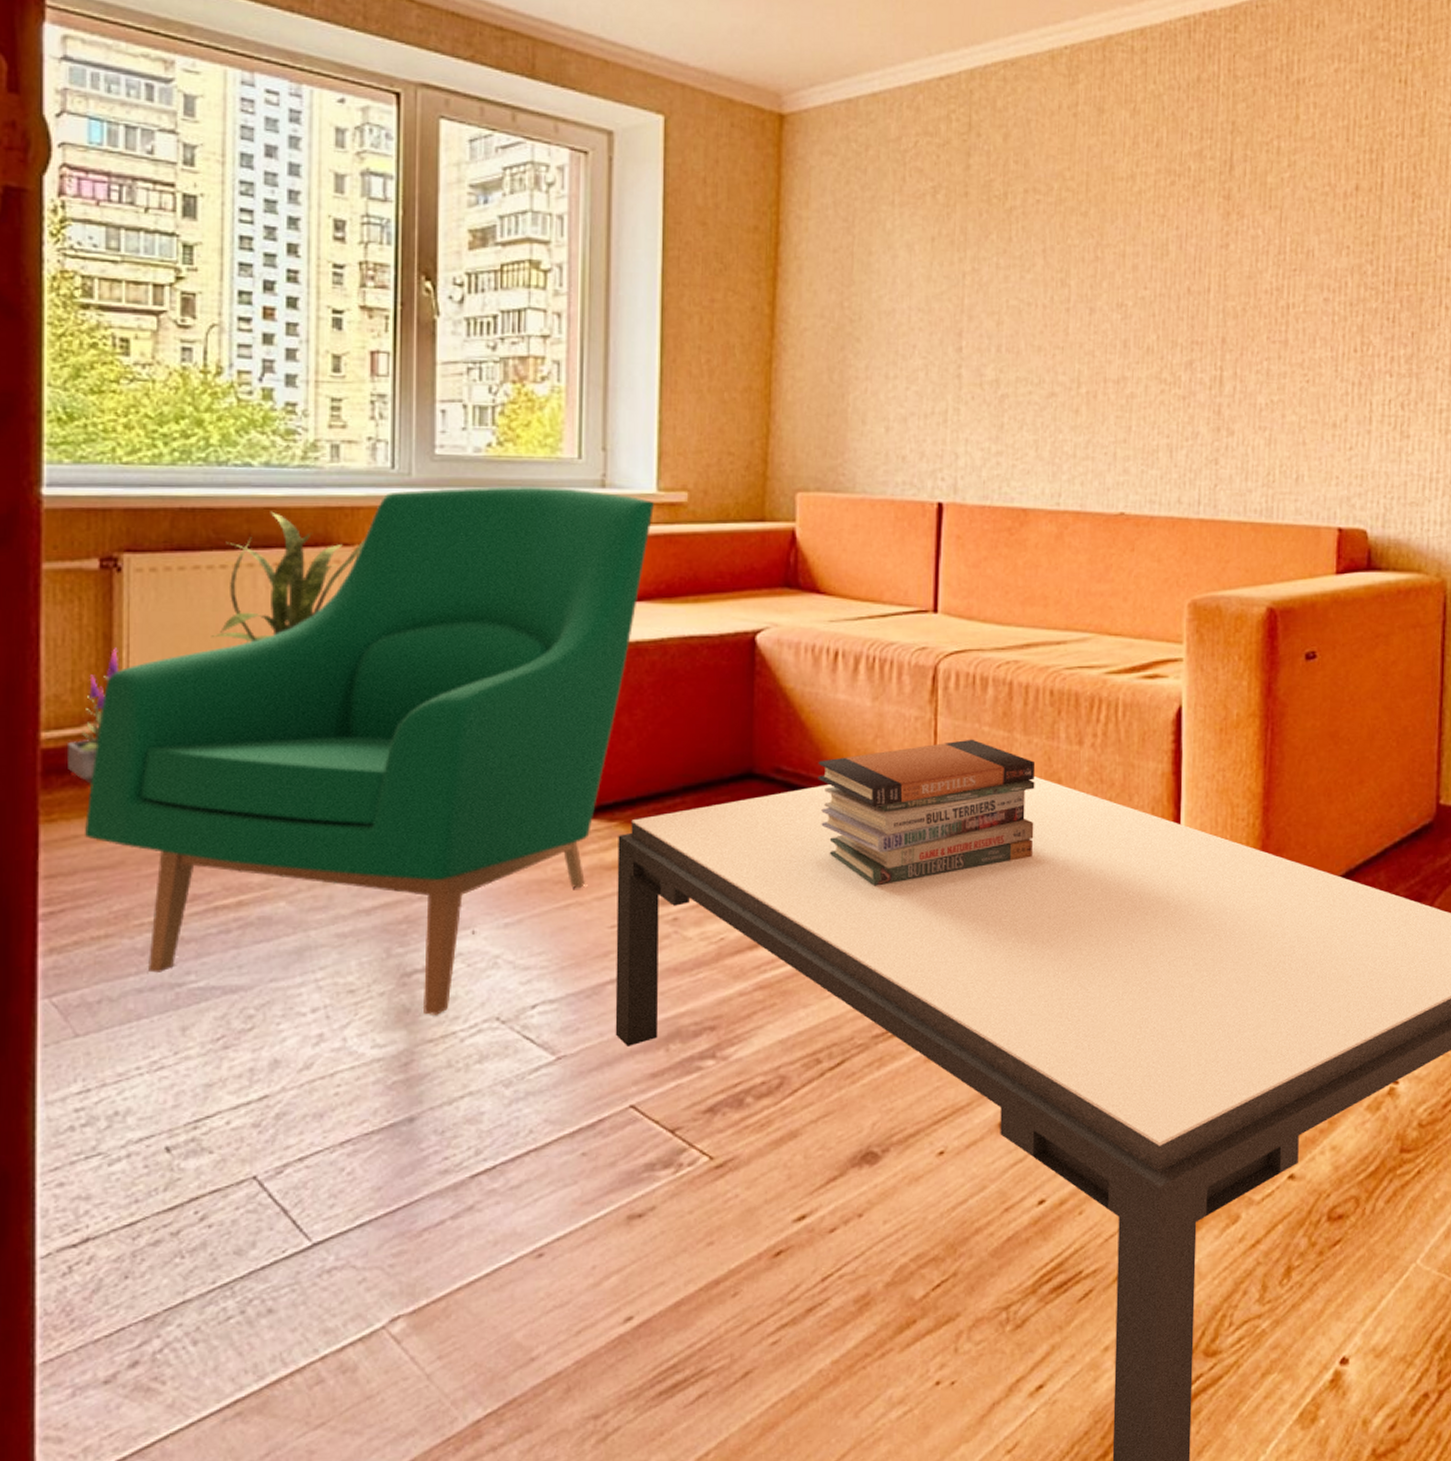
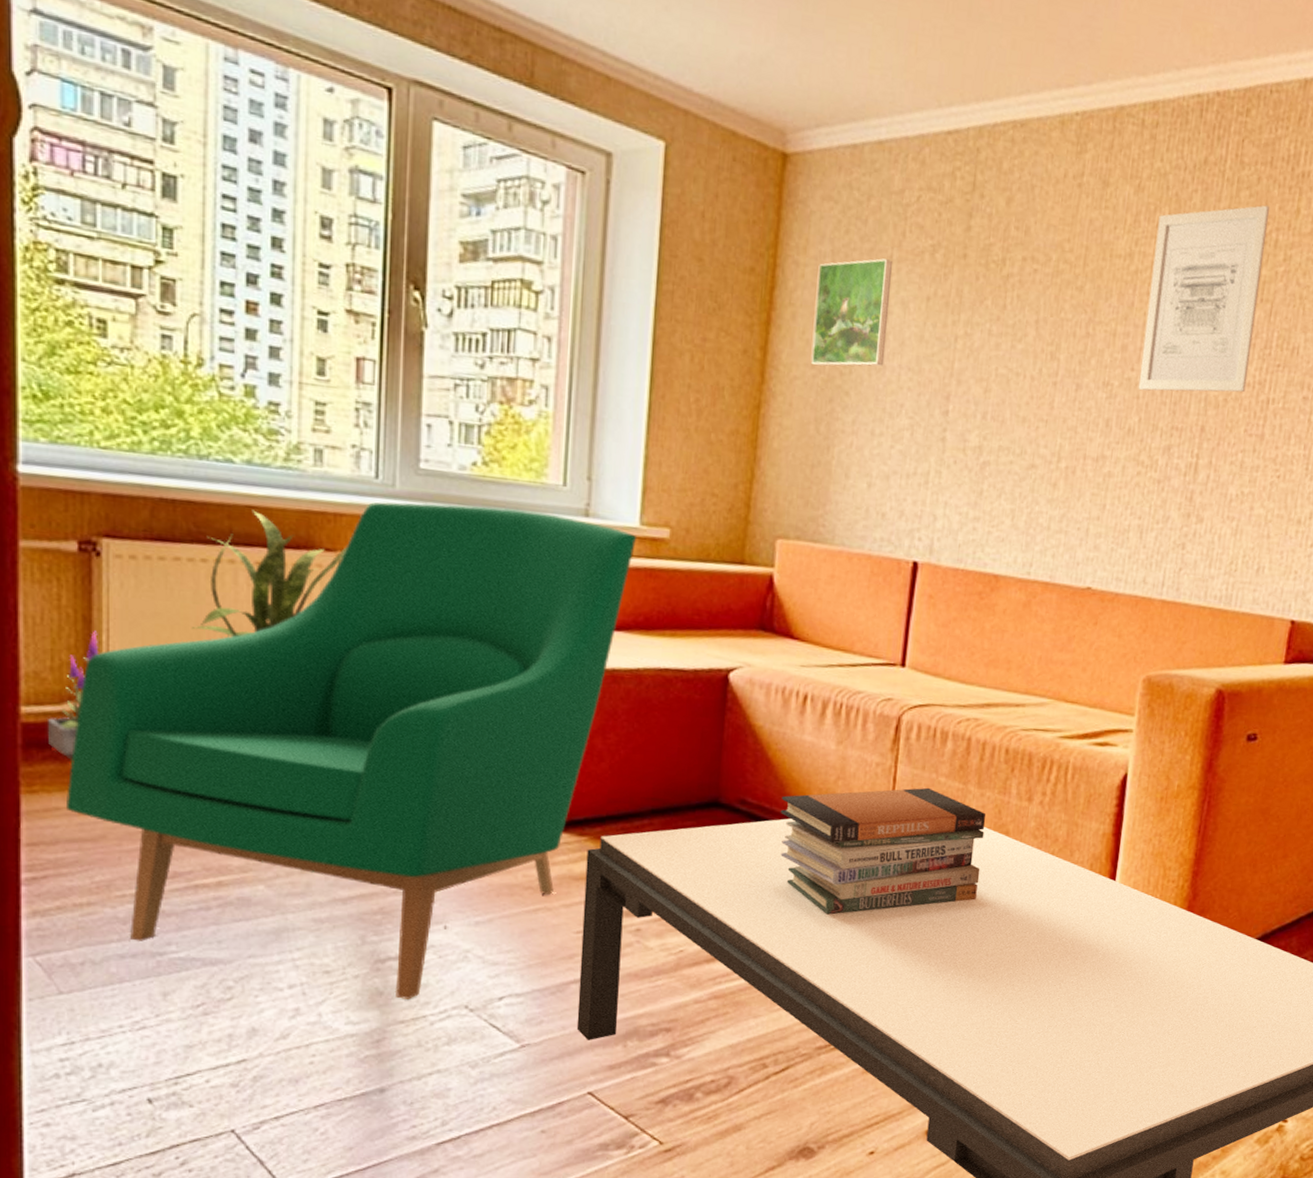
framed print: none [819,205,895,316] -> present [810,258,892,367]
wall art: none [1153,115,1269,309] -> present [1138,205,1271,393]

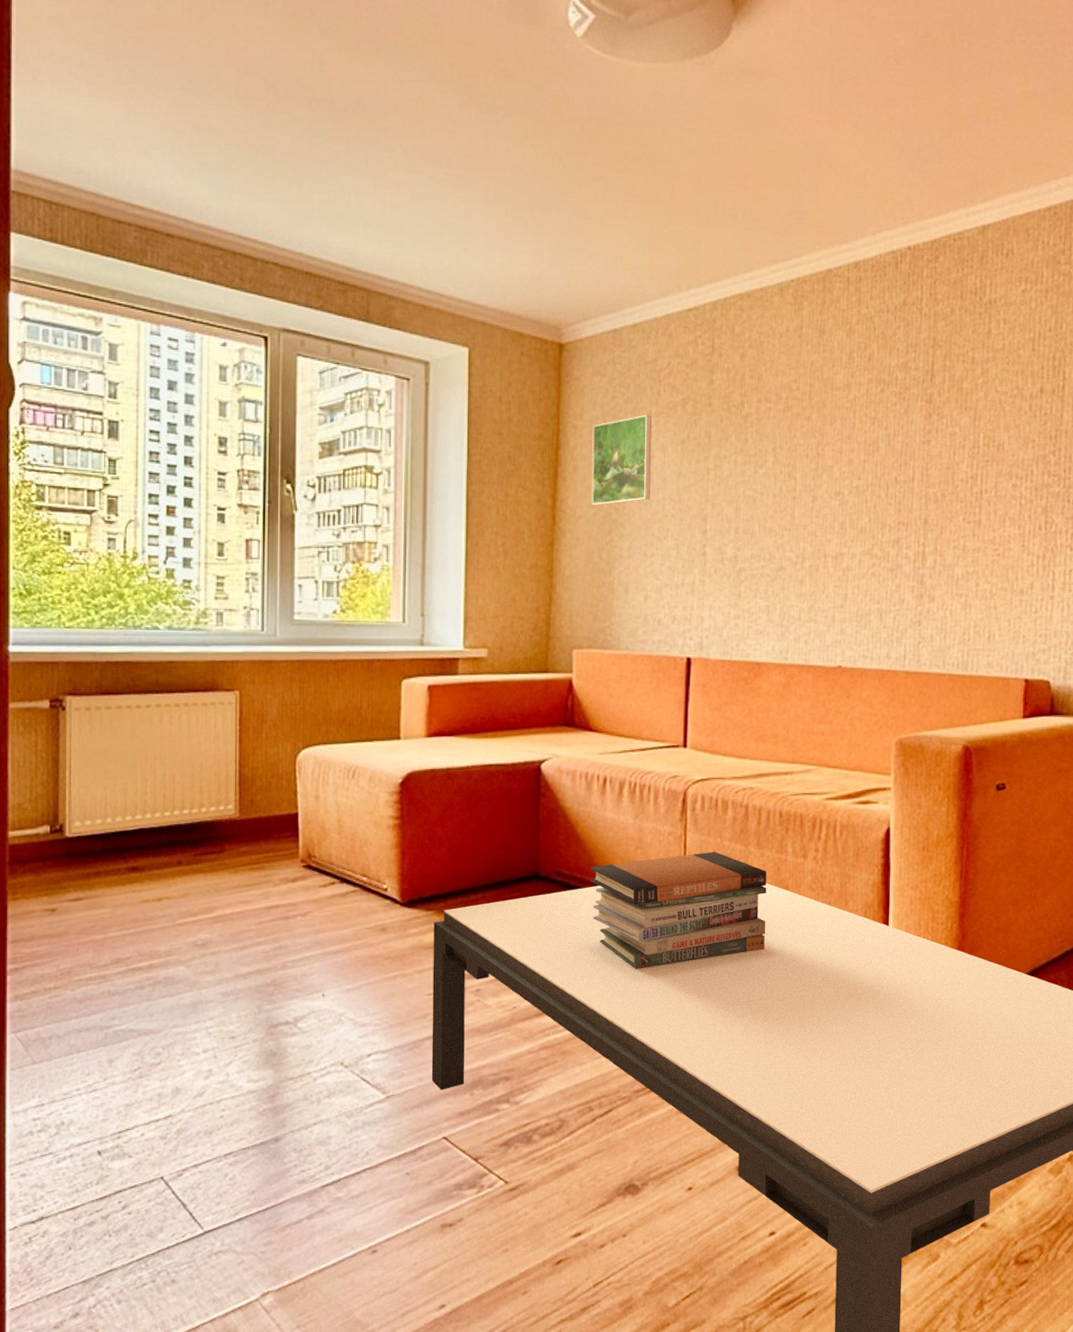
potted plant: present [46,631,98,760] -> none [26,768,63,872]
armchair: present [65,502,638,1001] -> none [39,644,462,1060]
house plant: present [191,509,347,638] -> none [129,664,242,766]
wall art: present [1138,205,1271,393] -> none [865,331,965,496]

